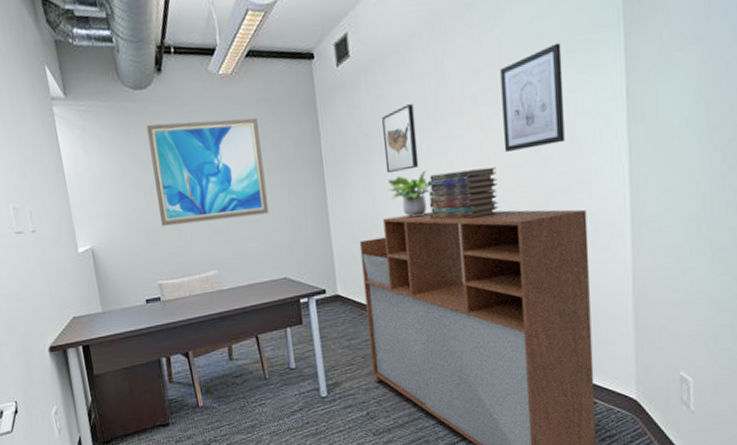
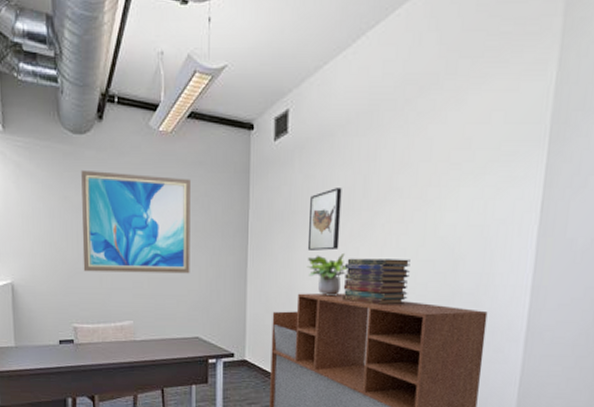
wall art: present [500,42,565,153] -> none [420,150,488,248]

